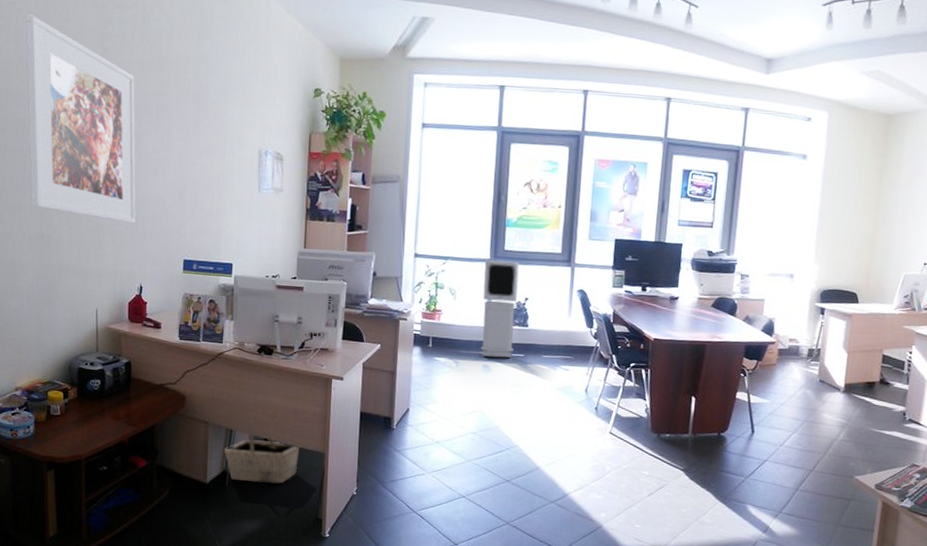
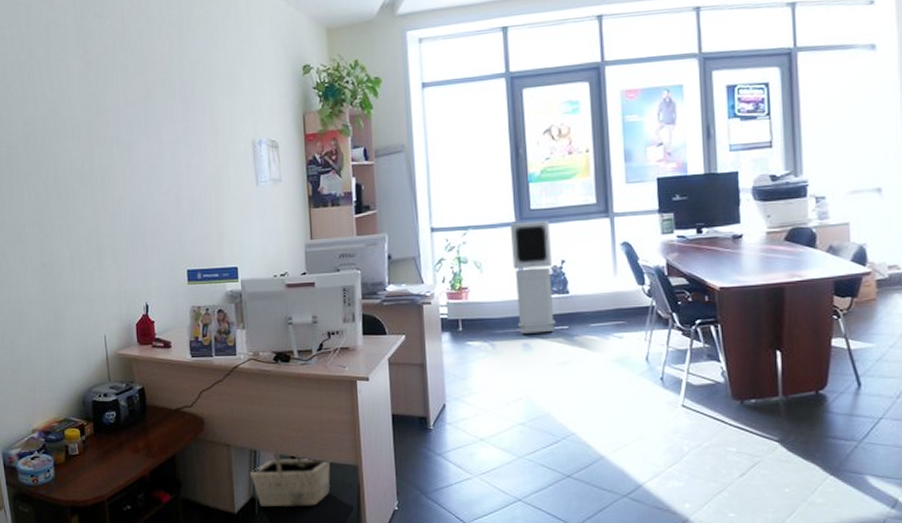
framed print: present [26,14,136,224] -> none [10,39,135,239]

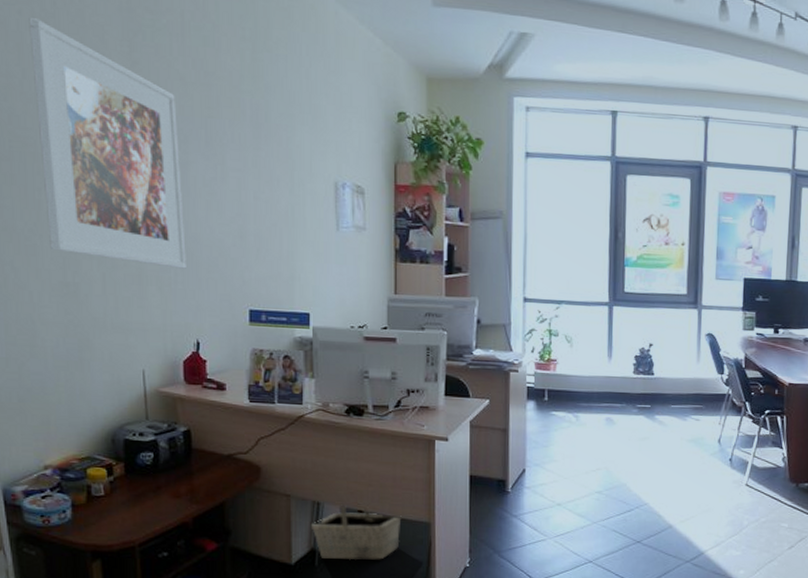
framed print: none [10,39,135,239] -> present [29,18,186,269]
air purifier: present [510,221,556,334] -> none [602,303,641,410]

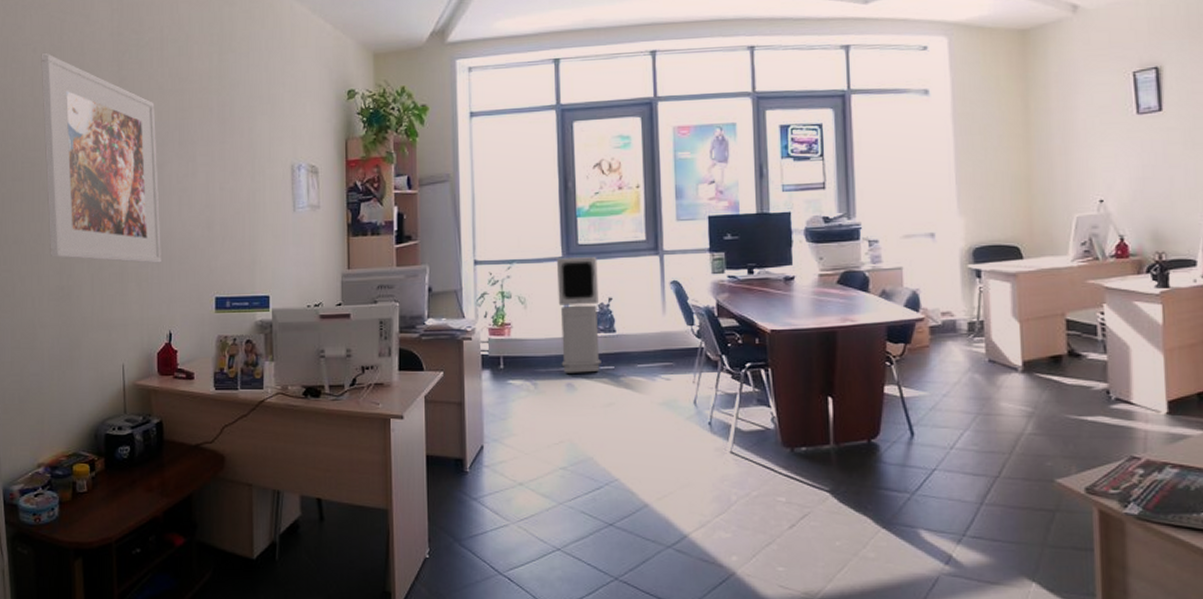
basket: present [310,504,402,560] -> none [271,492,359,553]
air purifier: none [602,303,641,410] -> present [556,257,601,373]

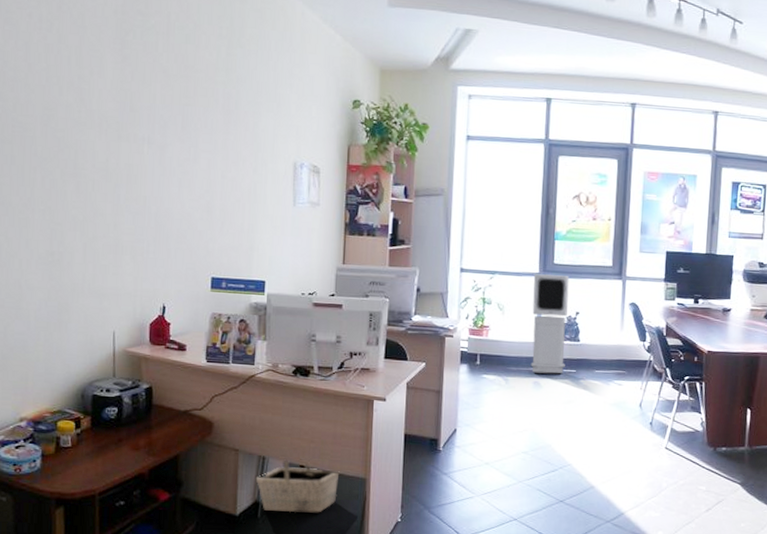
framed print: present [41,53,161,264] -> none [37,20,159,240]
basket: none [271,492,359,553] -> present [255,459,340,513]

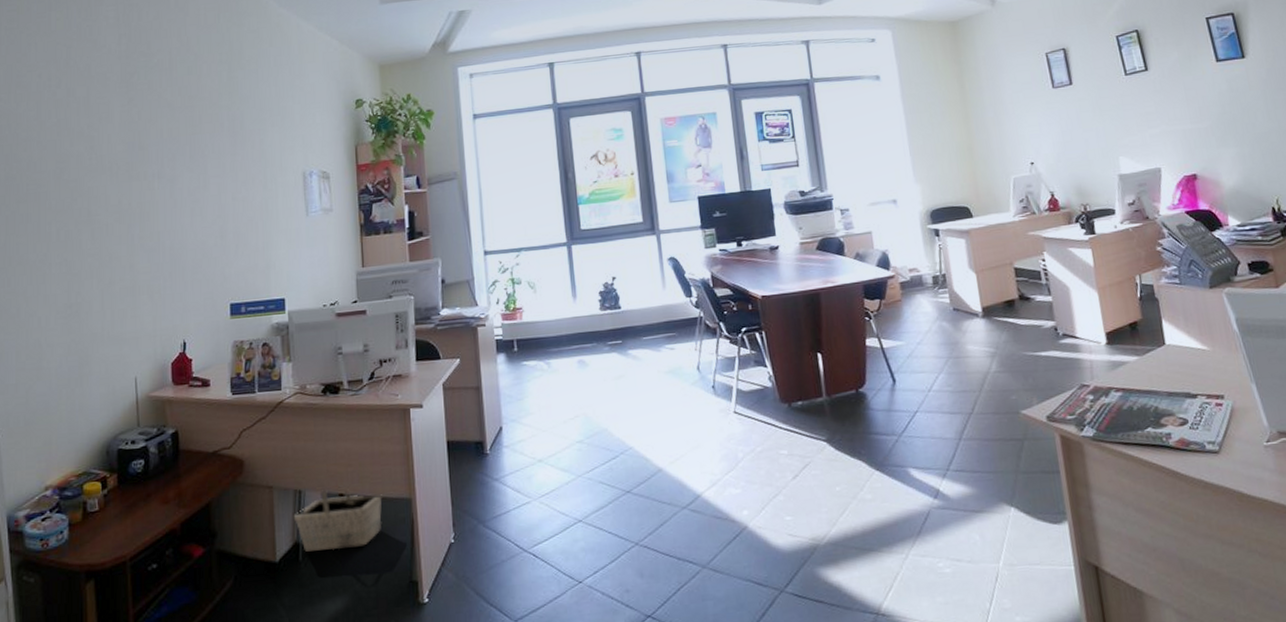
air purifier: present [530,274,569,374] -> none [561,240,609,351]

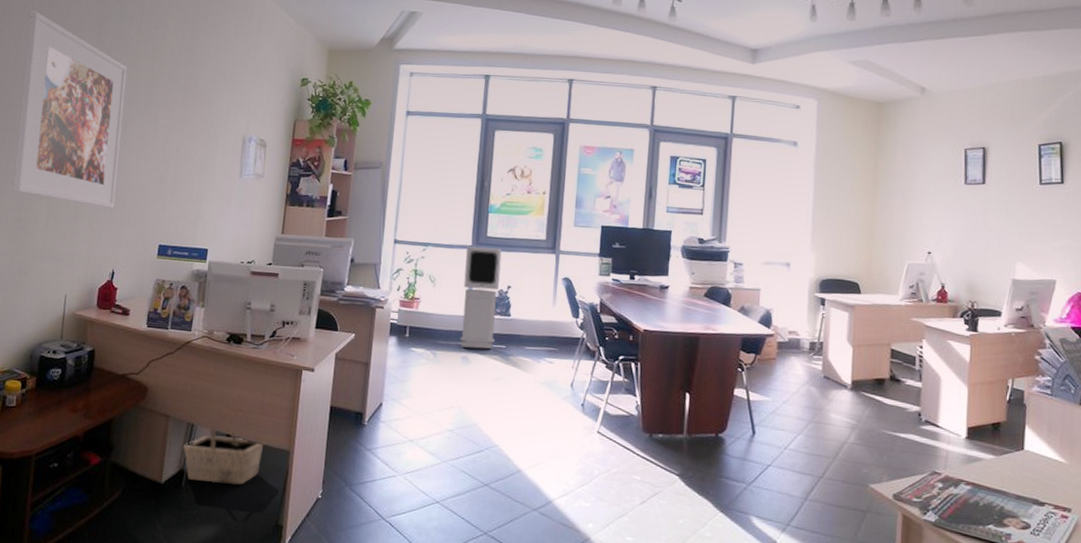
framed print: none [46,78,174,276] -> present [12,11,128,209]
air purifier: none [561,240,609,351] -> present [459,246,502,349]

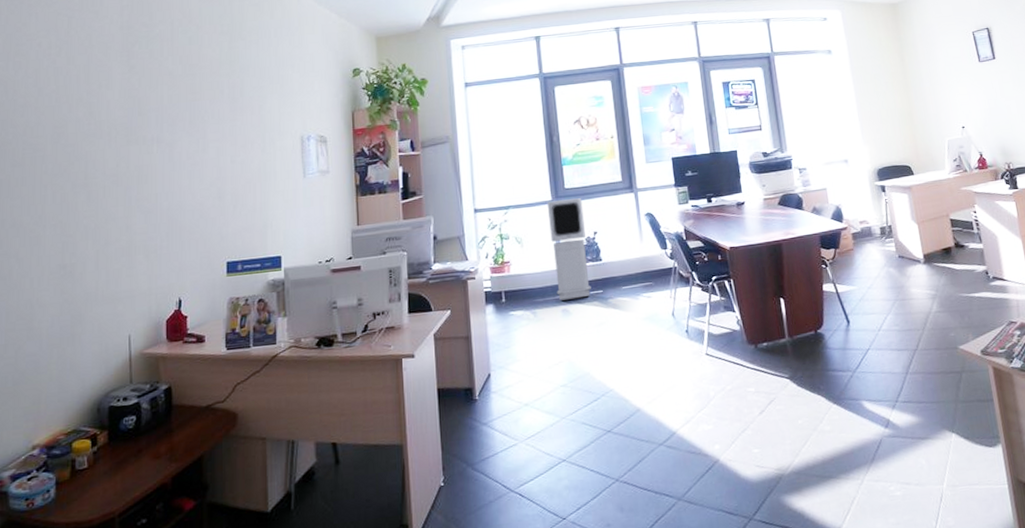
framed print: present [12,11,128,209] -> none [46,47,171,238]
basket: present [183,427,265,485] -> none [286,439,374,500]

